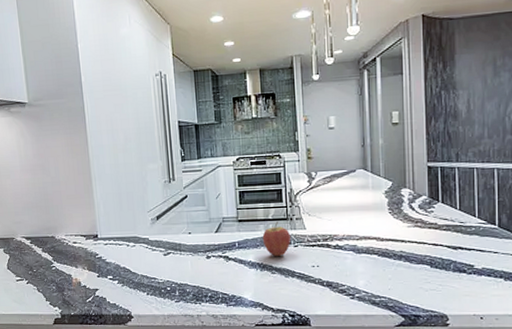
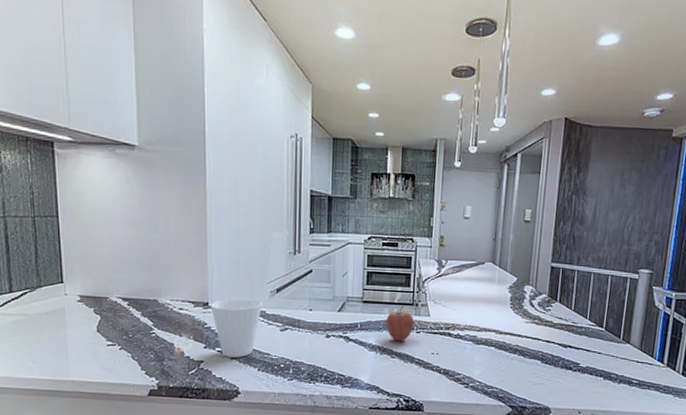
cup: none [100,228,146,284] -> present [211,299,263,358]

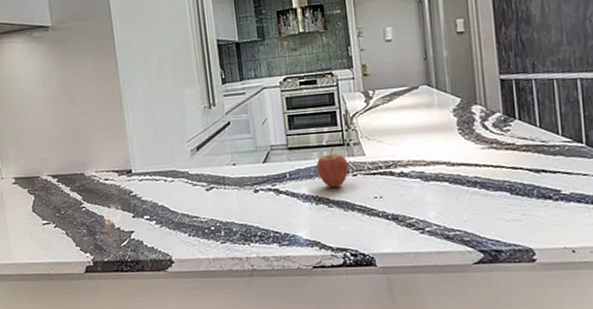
cup: present [211,299,263,358] -> none [134,161,185,225]

